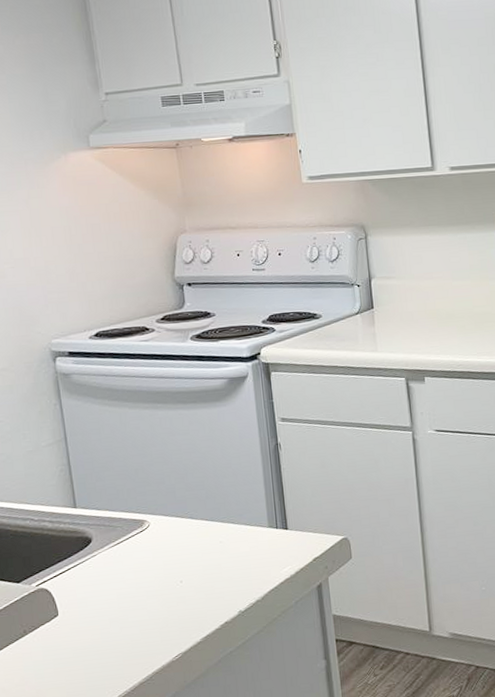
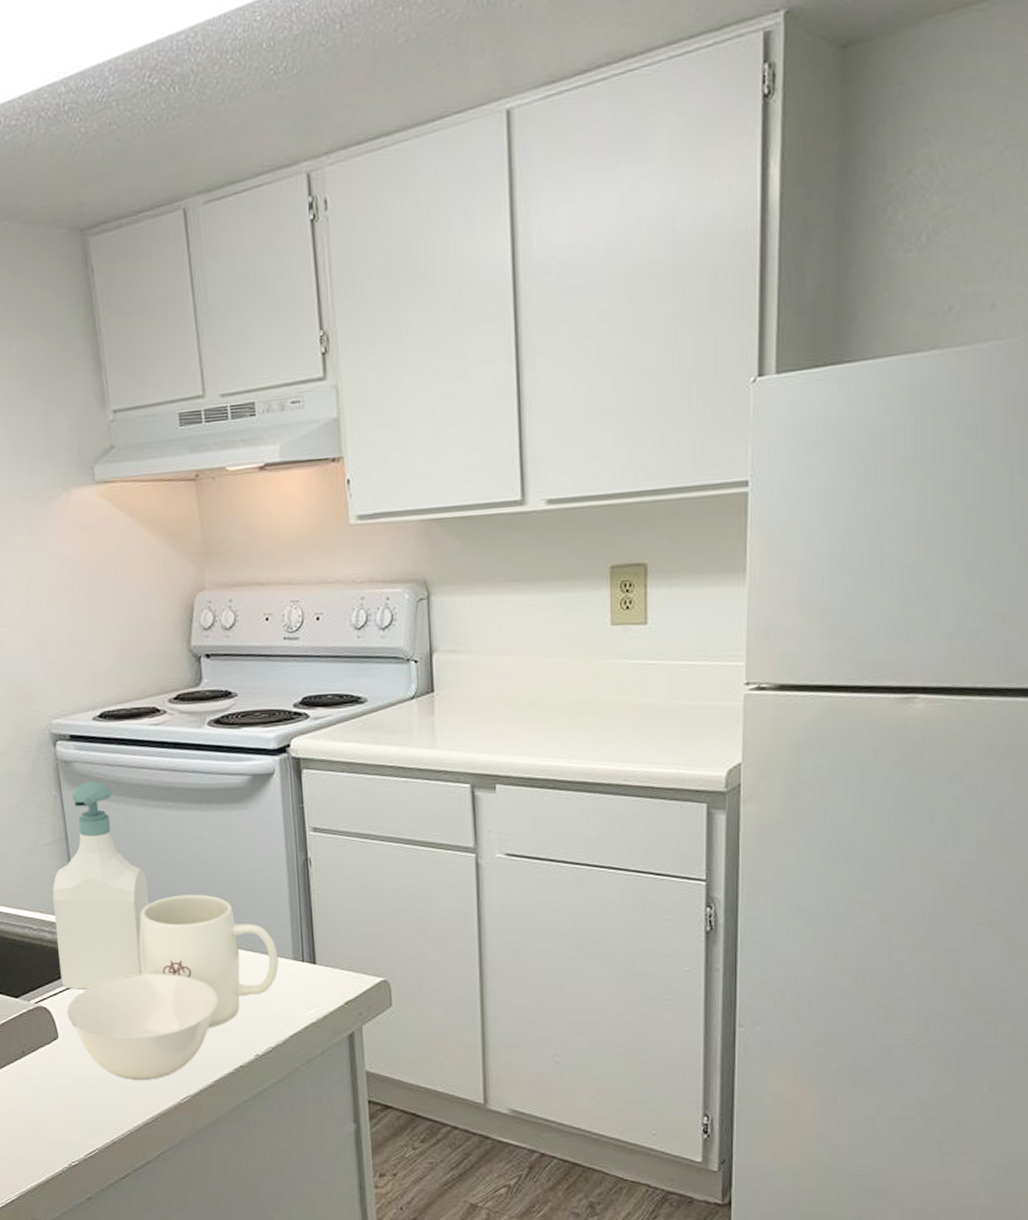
soap bottle: none [52,389,142,570] -> present [52,781,150,990]
bowl: none [66,548,205,645] -> present [66,973,218,1080]
mug: none [132,478,257,592] -> present [138,894,279,1028]

